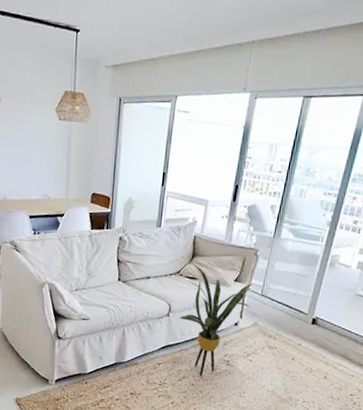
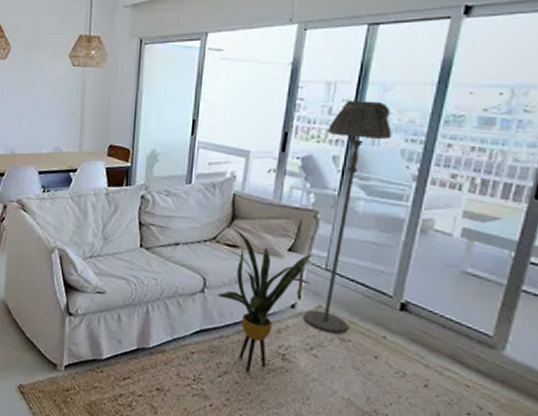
floor lamp: none [243,160,316,343] -> present [303,100,392,334]

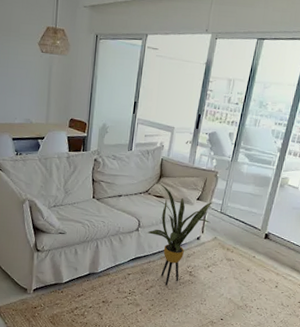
floor lamp: present [303,100,392,334] -> none [204,93,268,256]

